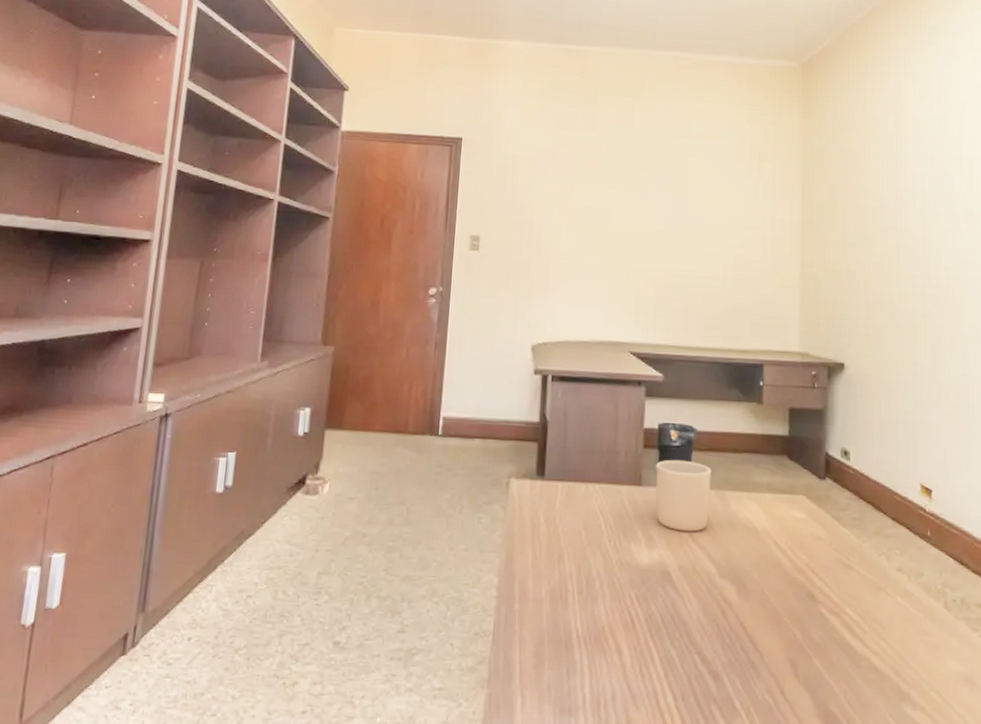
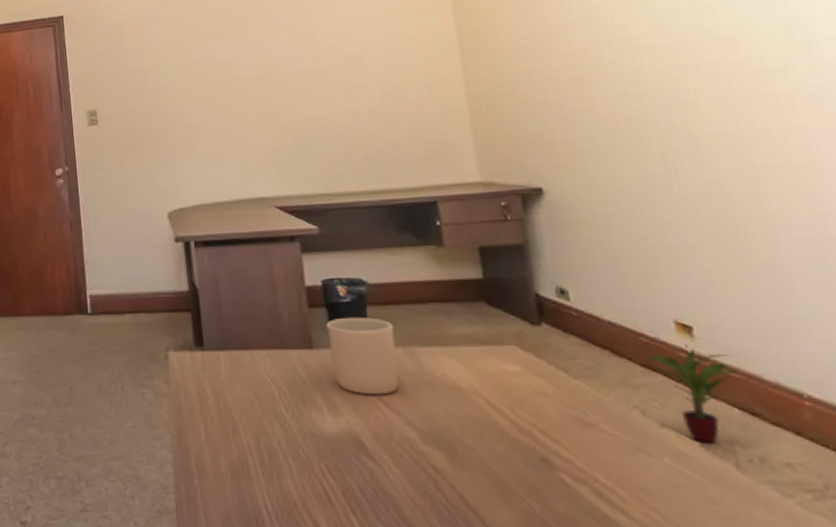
potted plant: none [897,508,957,585] -> present [647,349,739,443]

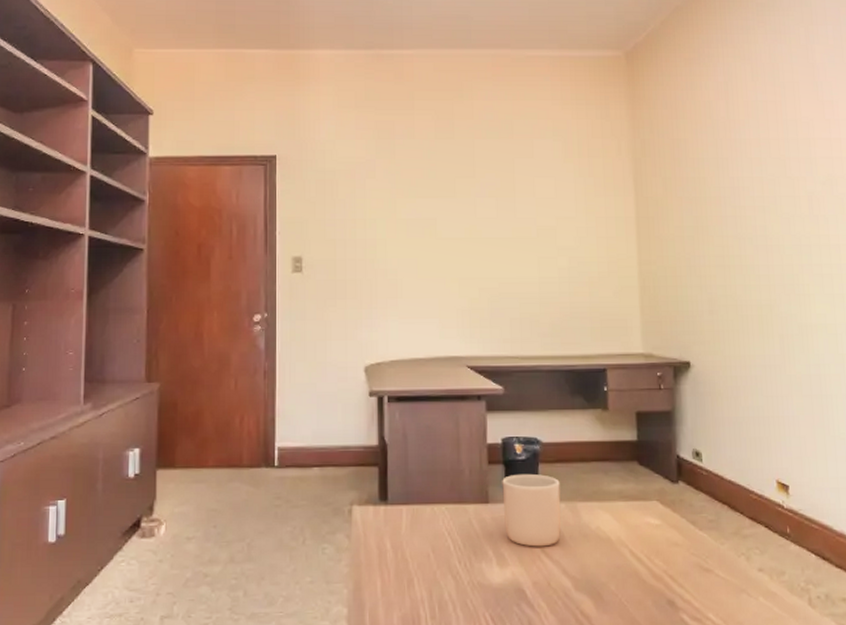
potted plant: present [647,349,739,443] -> none [755,504,817,583]

